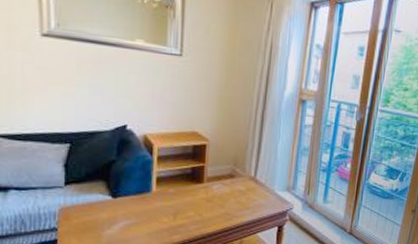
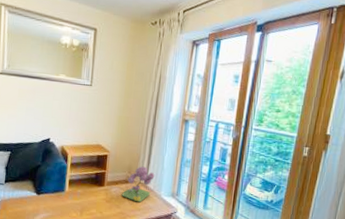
plant: none [226,156,267,200] -> present [122,166,155,203]

